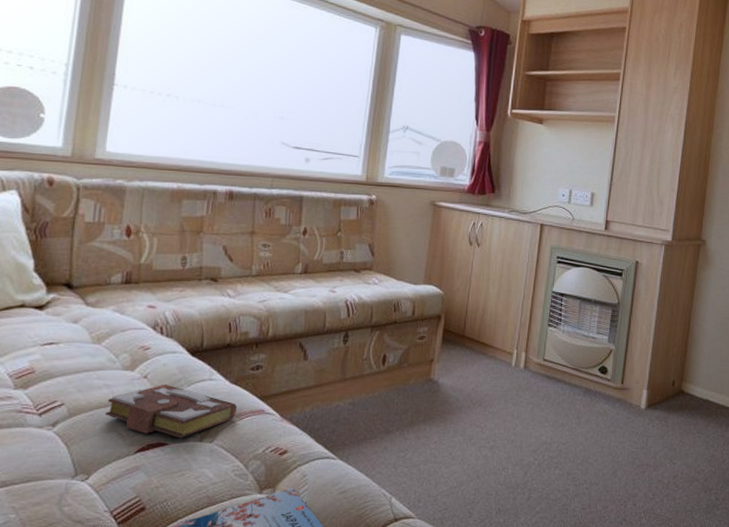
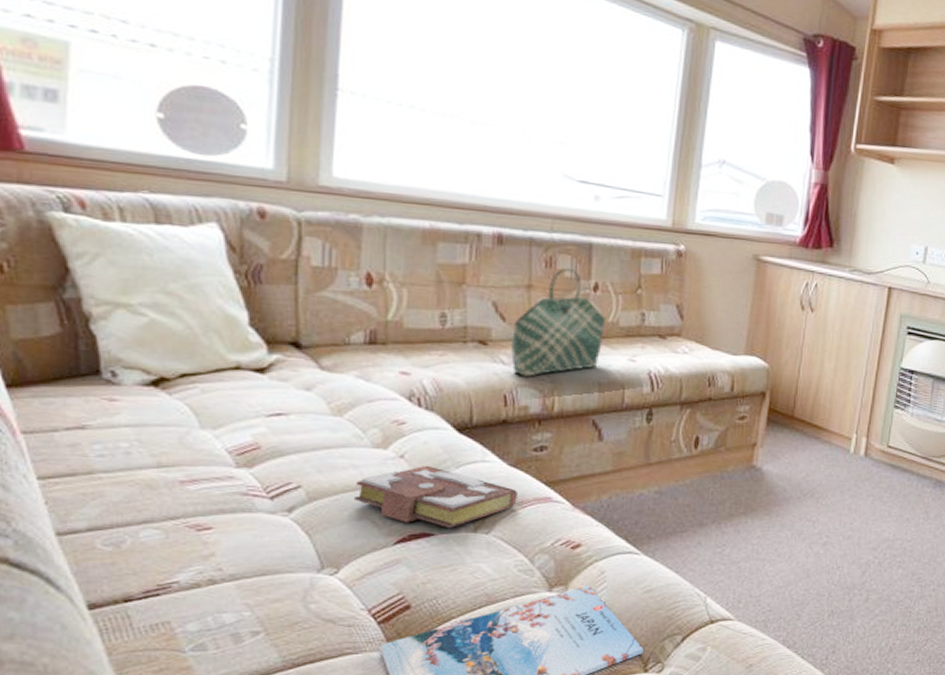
tote bag: none [236,216,313,307] -> present [511,267,606,377]

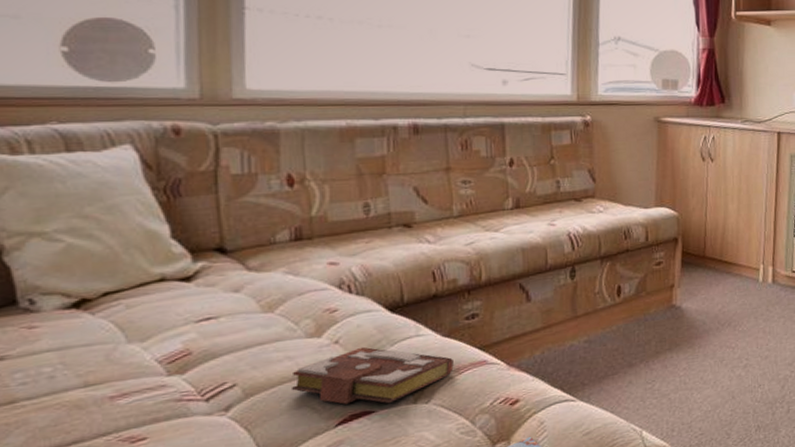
tote bag: present [511,267,606,377] -> none [435,148,524,252]

